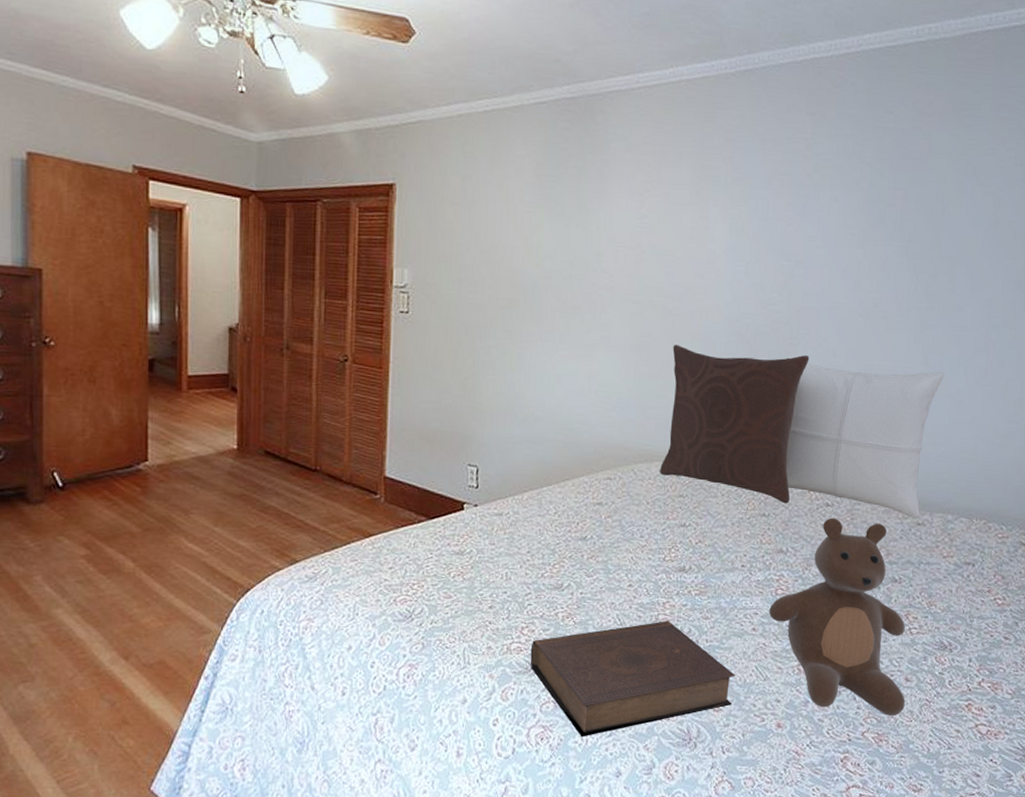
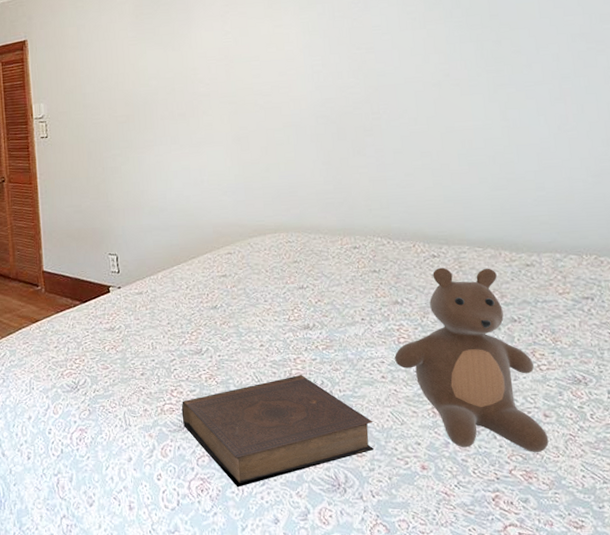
pillow: present [660,344,810,504] -> none [268,126,397,259]
pillow: present [785,357,945,518] -> none [372,124,527,260]

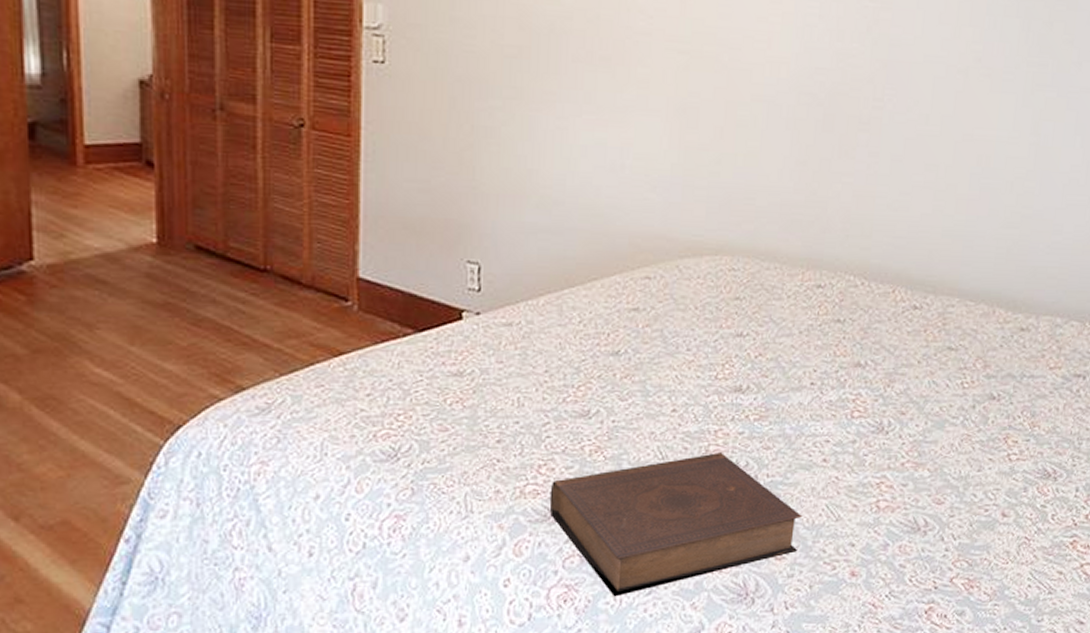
teddy bear: present [394,267,549,453] -> none [843,323,1004,559]

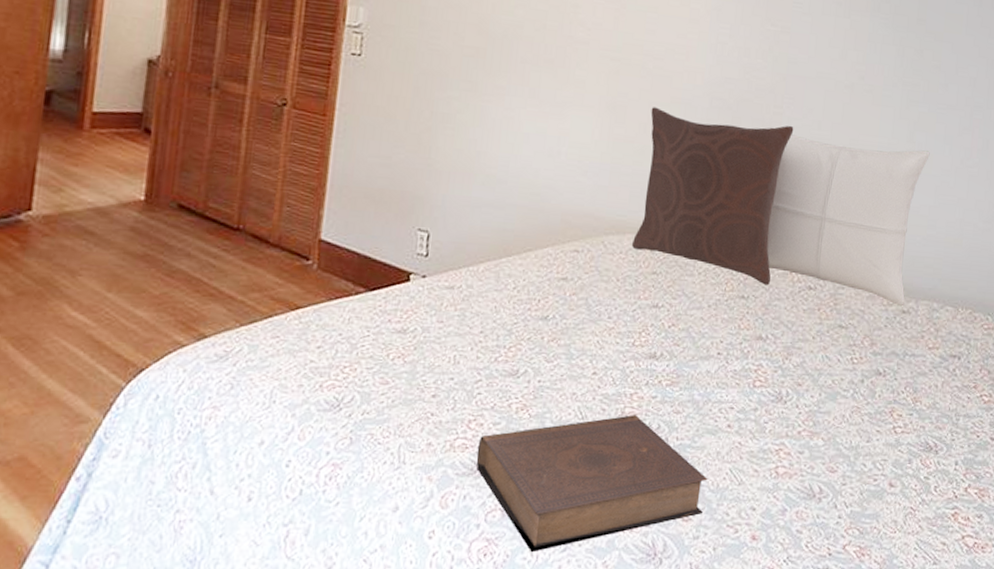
pillow: none [711,107,897,307] -> present [632,107,794,286]
pillow: none [865,124,1058,322] -> present [766,127,930,306]

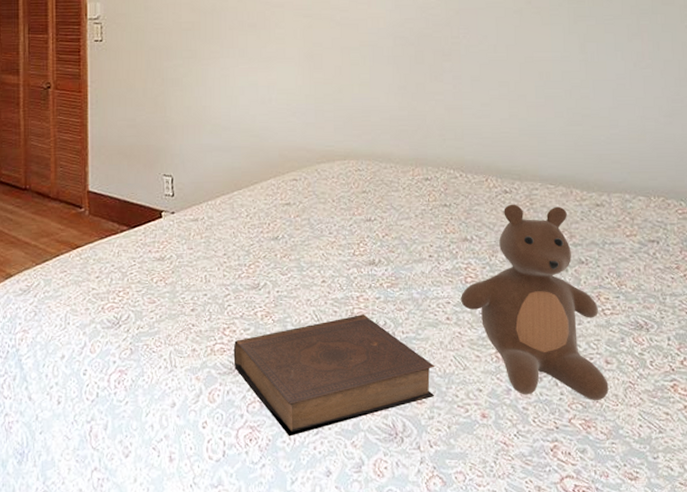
pillow: present [632,107,794,286] -> none [342,51,472,193]
teddy bear: none [746,302,890,527] -> present [461,204,609,401]
pillow: present [766,127,930,306] -> none [450,56,603,200]

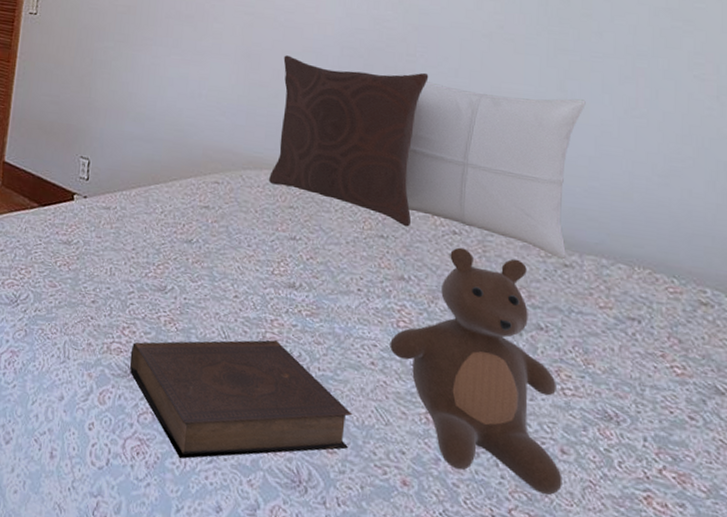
pillow: none [342,51,472,193] -> present [269,55,429,227]
pillow: none [450,56,603,200] -> present [403,74,586,259]

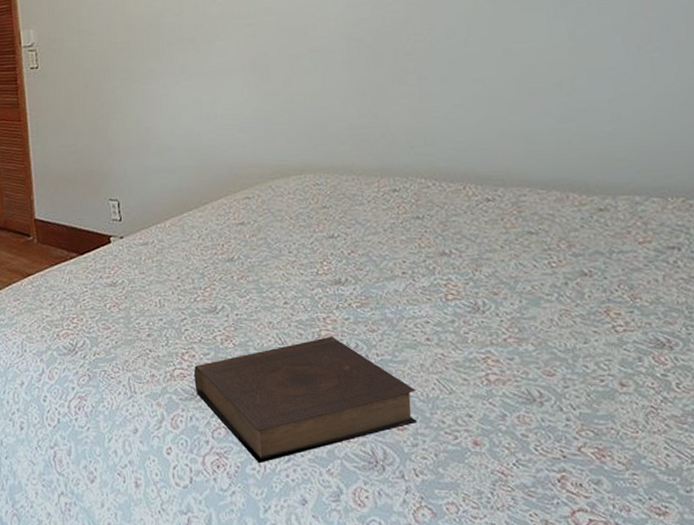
pillow: present [269,55,429,227] -> none [292,49,444,204]
teddy bear: present [390,247,562,496] -> none [441,213,626,428]
pillow: present [403,74,586,259] -> none [414,45,600,204]

